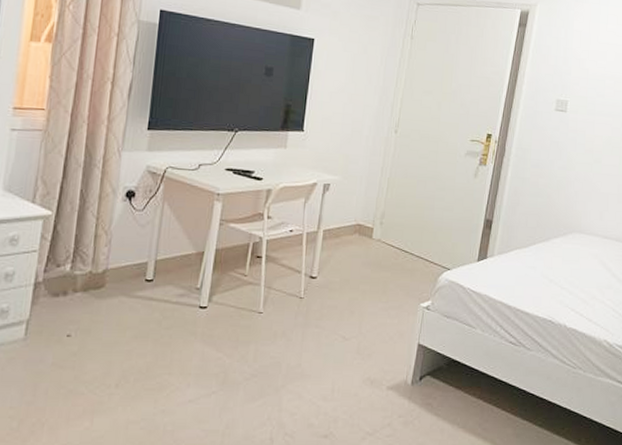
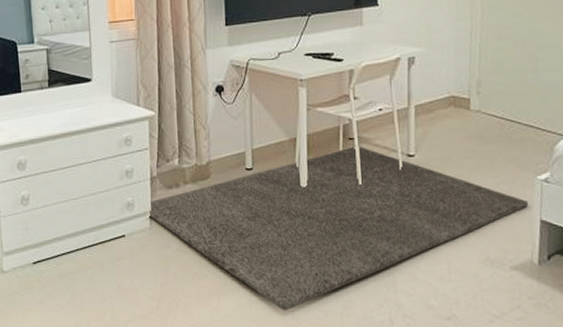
rug: none [24,264,411,431] -> present [148,145,529,311]

